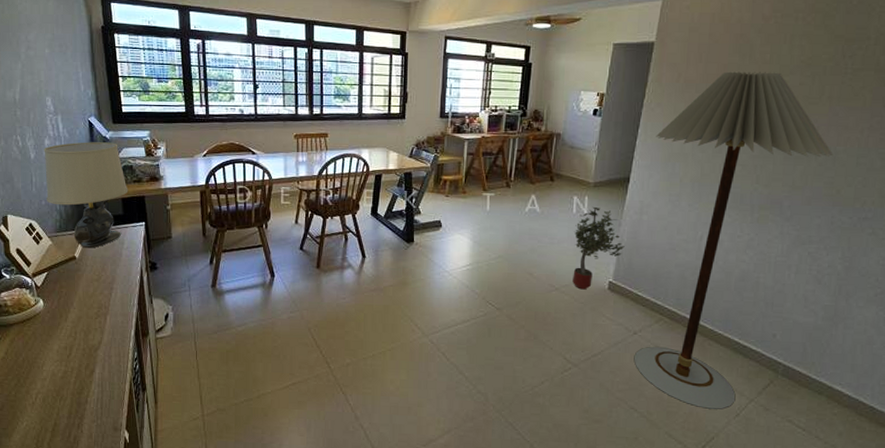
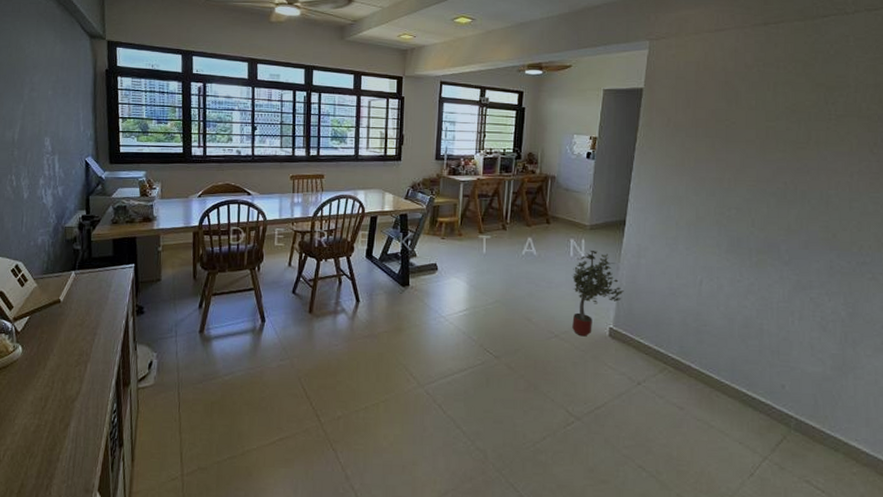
table lamp: present [44,142,129,248] -> none [36,182,120,291]
floor lamp: present [634,71,833,409] -> none [639,117,826,468]

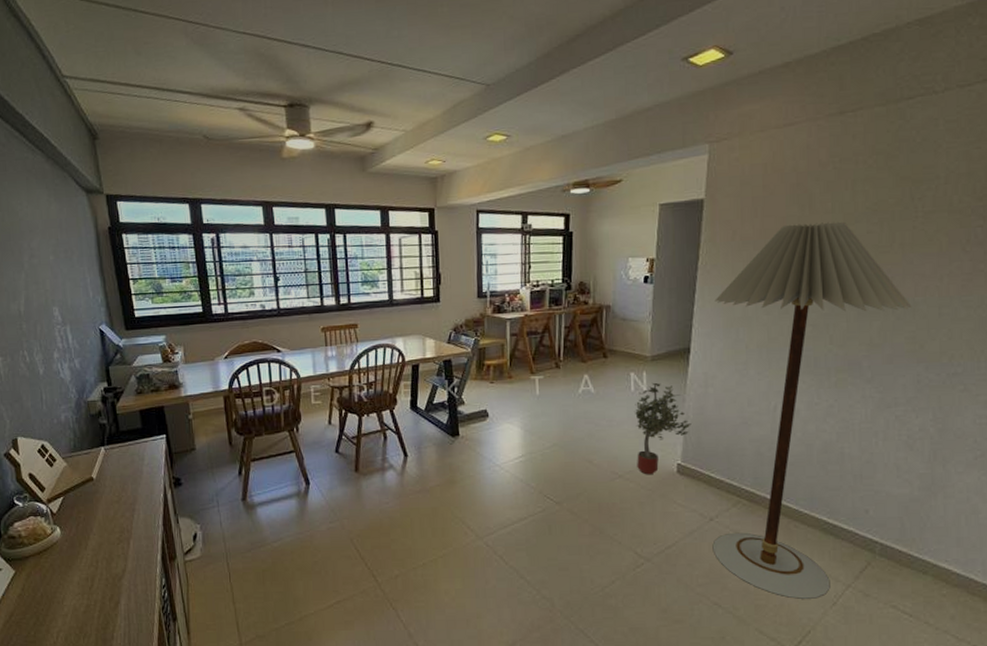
floor lamp: none [639,117,826,468] -> present [712,221,912,599]

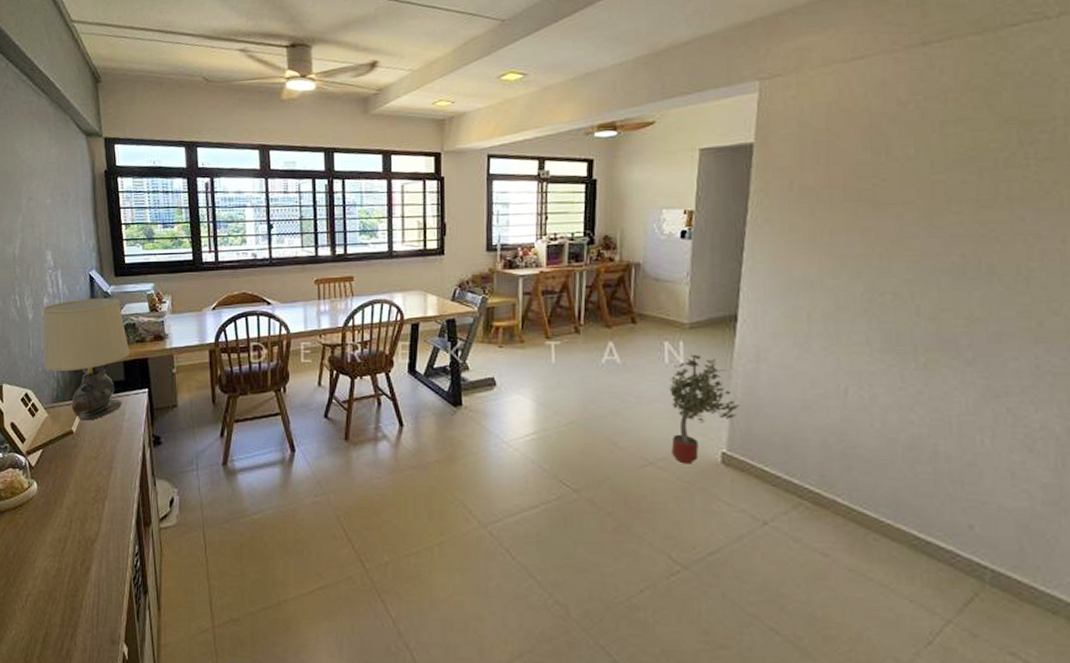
table lamp: none [53,350,146,468] -> present [42,298,131,421]
floor lamp: present [712,221,912,599] -> none [767,170,1025,634]

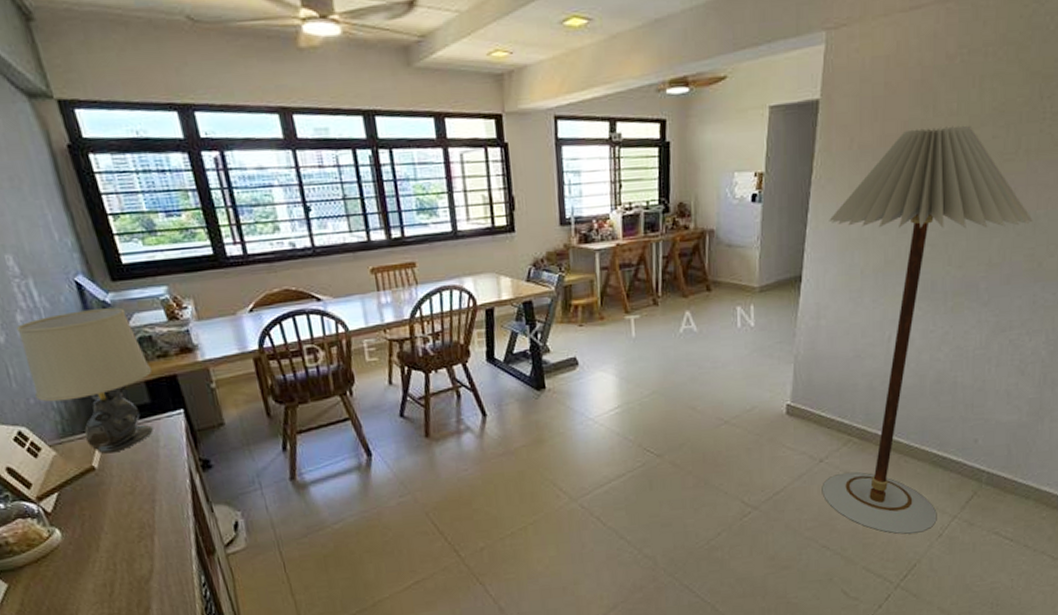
potted tree: present [668,354,739,464] -> none [740,316,802,419]
floor lamp: none [767,170,1025,634] -> present [822,125,1033,534]

